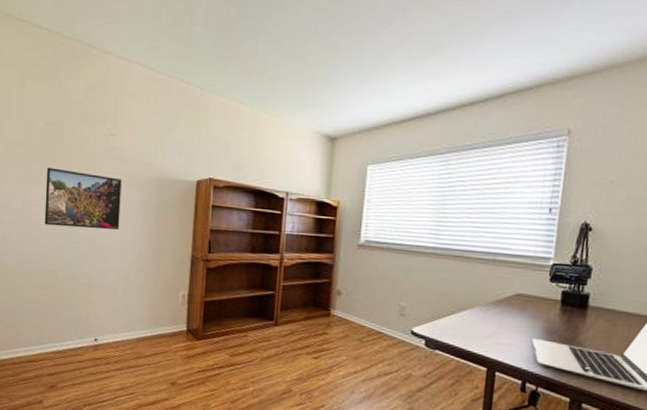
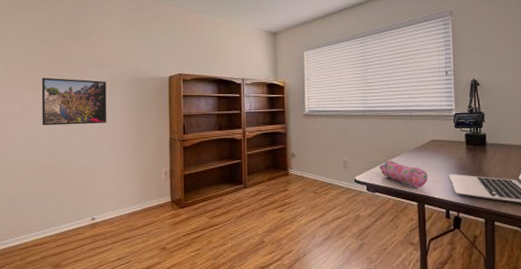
pencil case: none [444,312,505,351] -> present [379,160,428,189]

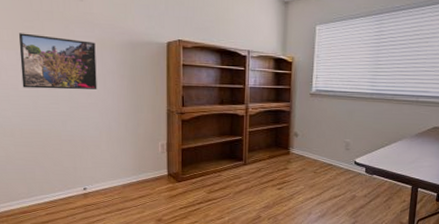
pencil case: present [379,160,428,189] -> none [379,144,425,173]

